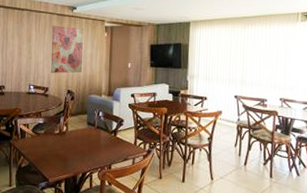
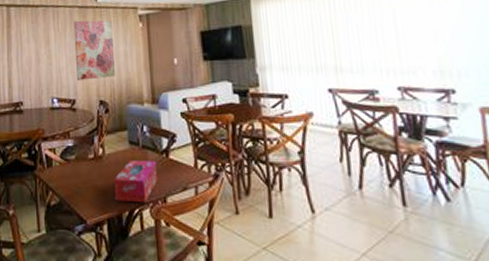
tissue box: none [72,137,107,168] -> present [114,161,158,203]

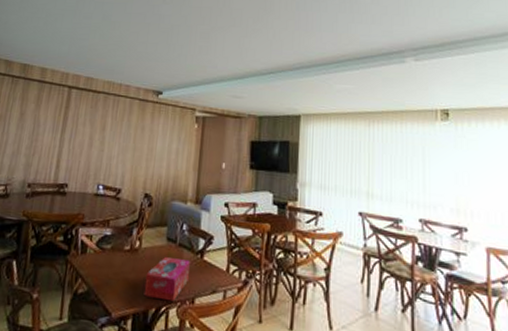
wall art: present [73,20,116,80] -> none [126,112,169,173]

